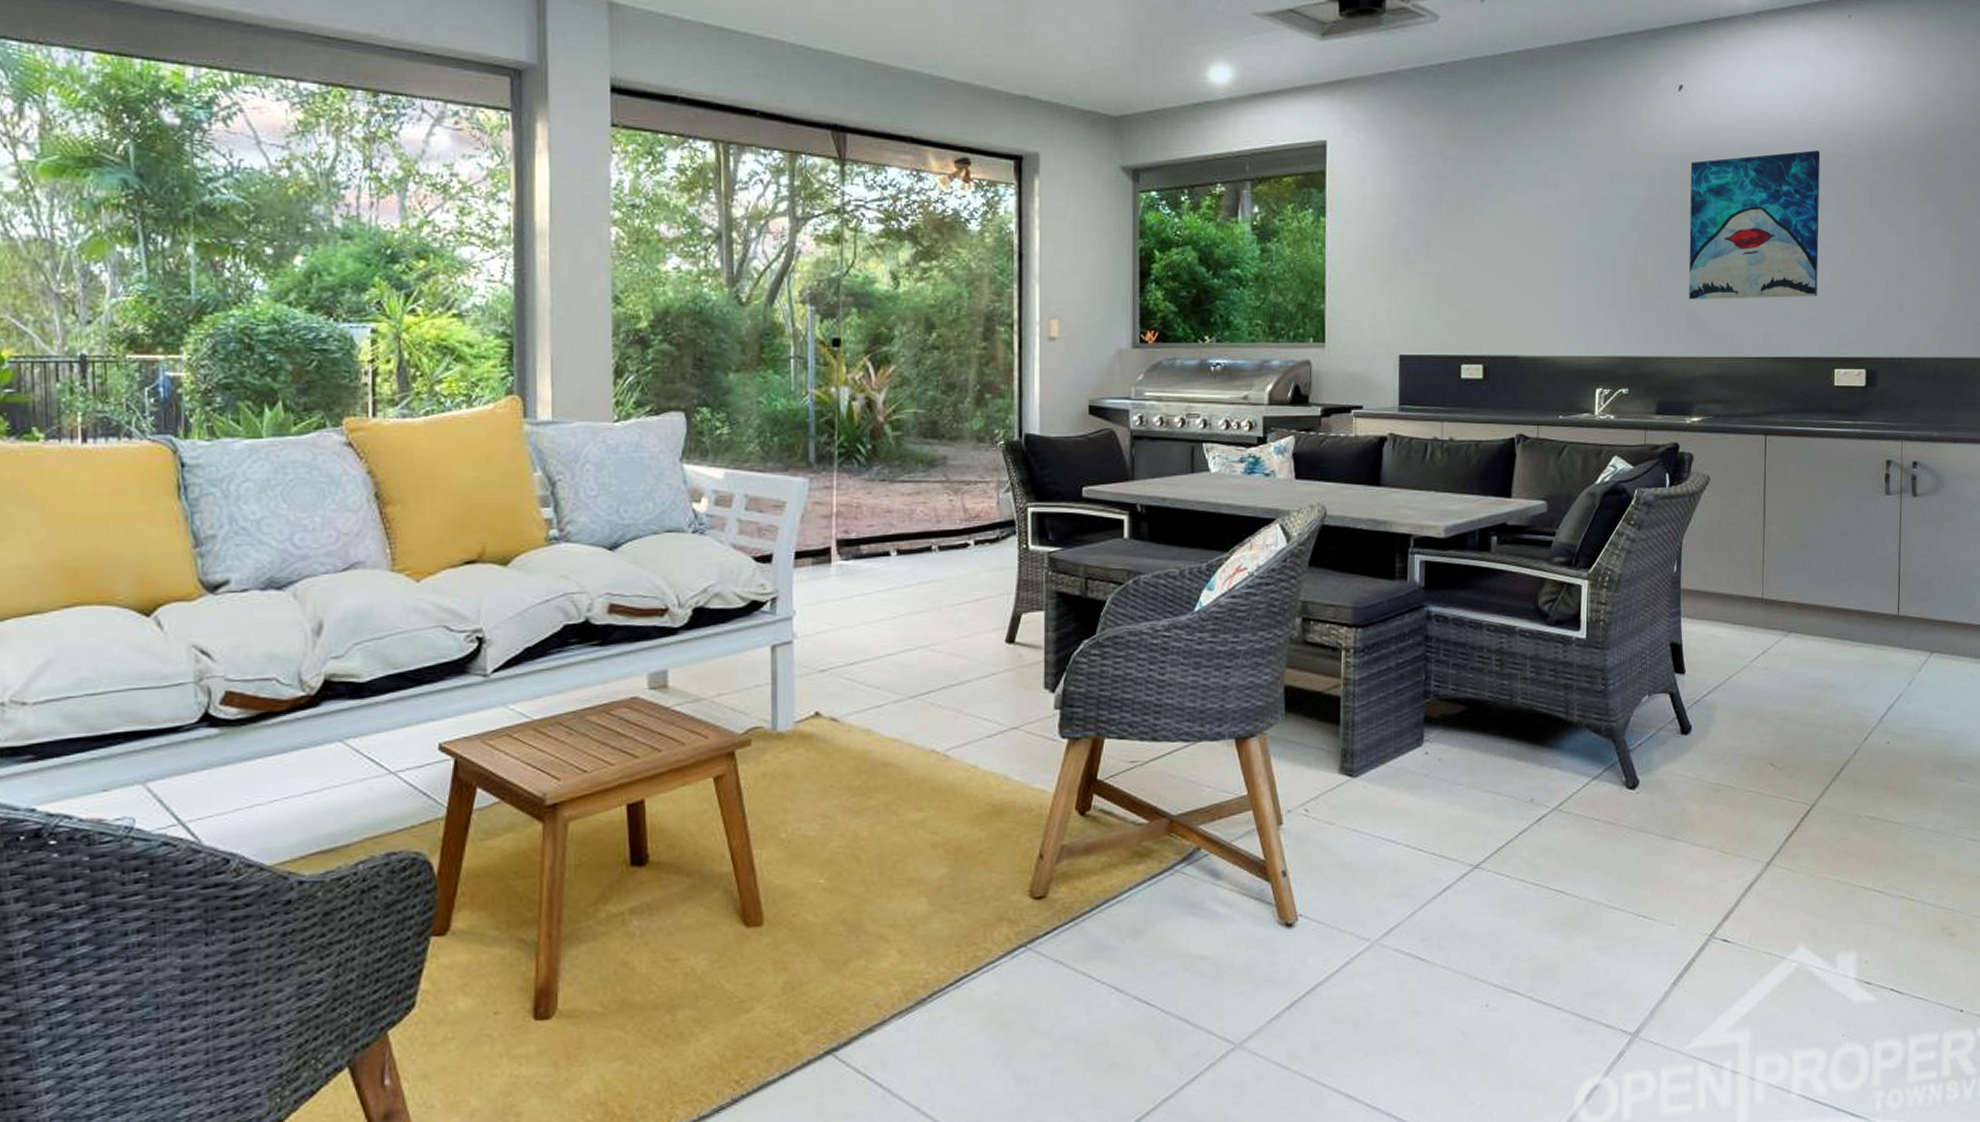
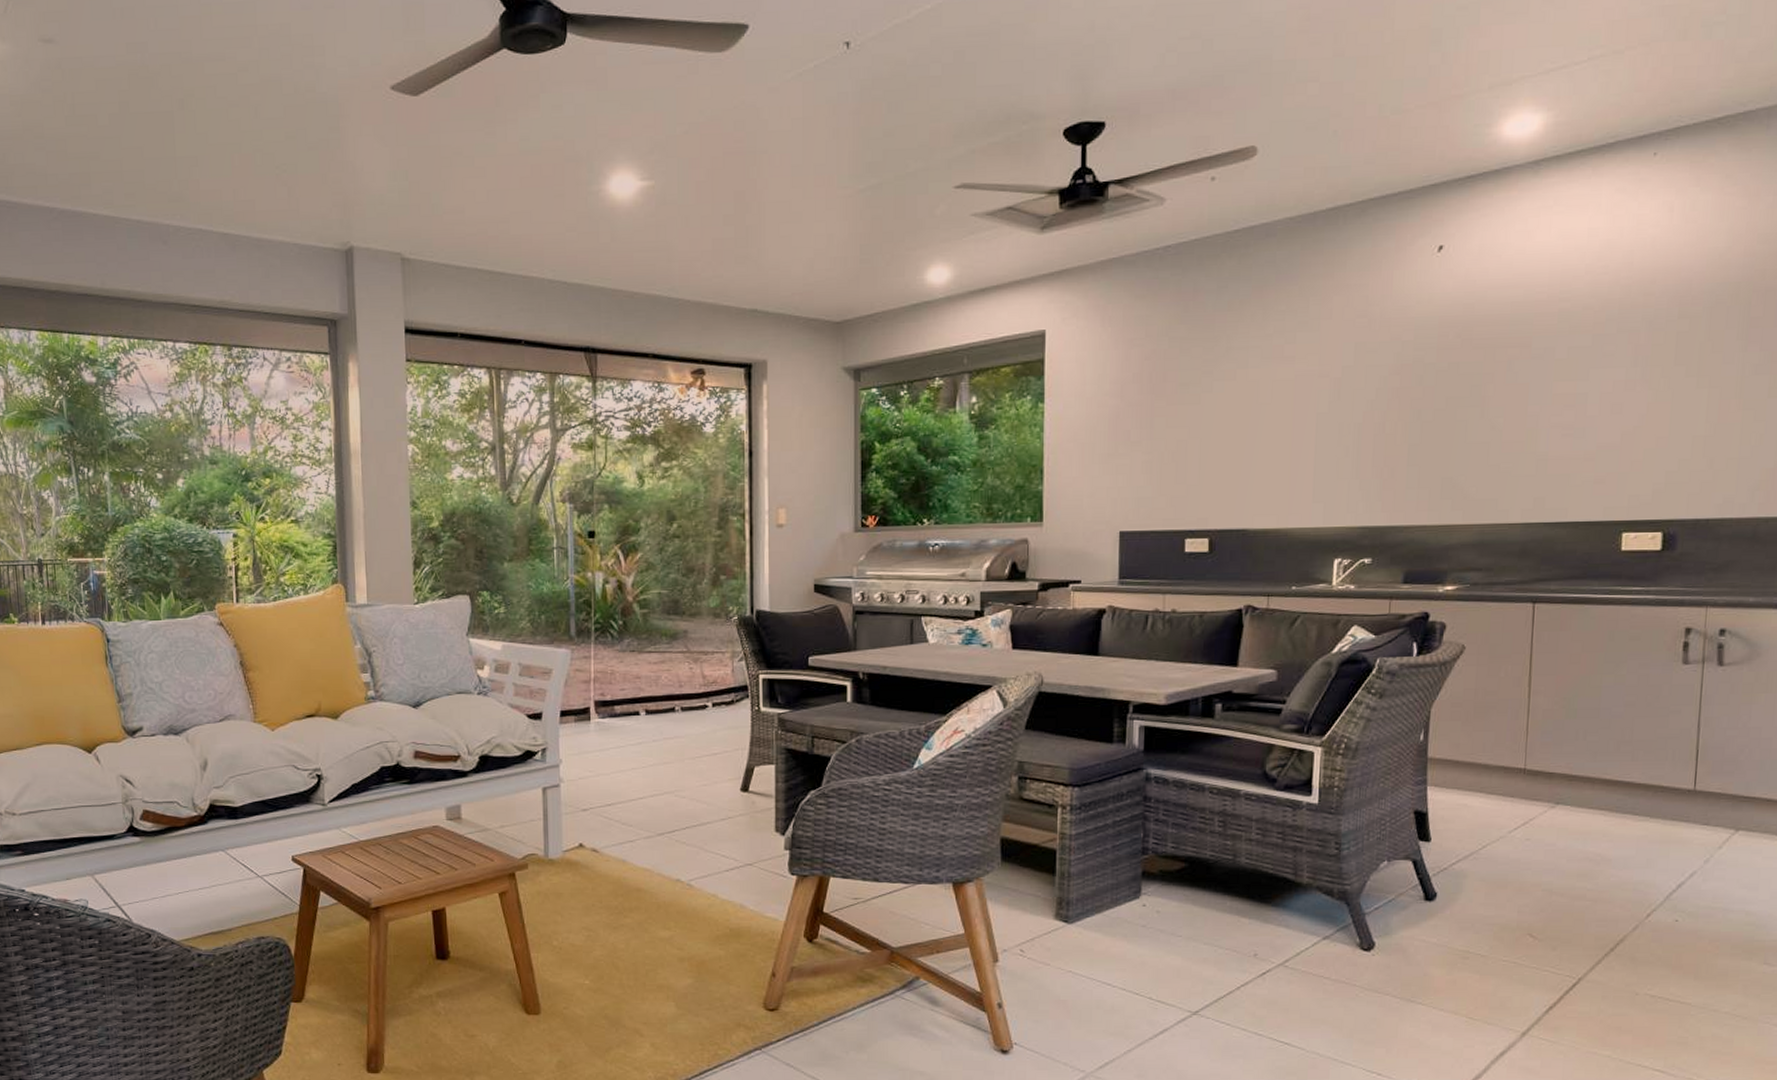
wall art: present [1689,150,1821,300] -> none [1445,302,1612,467]

